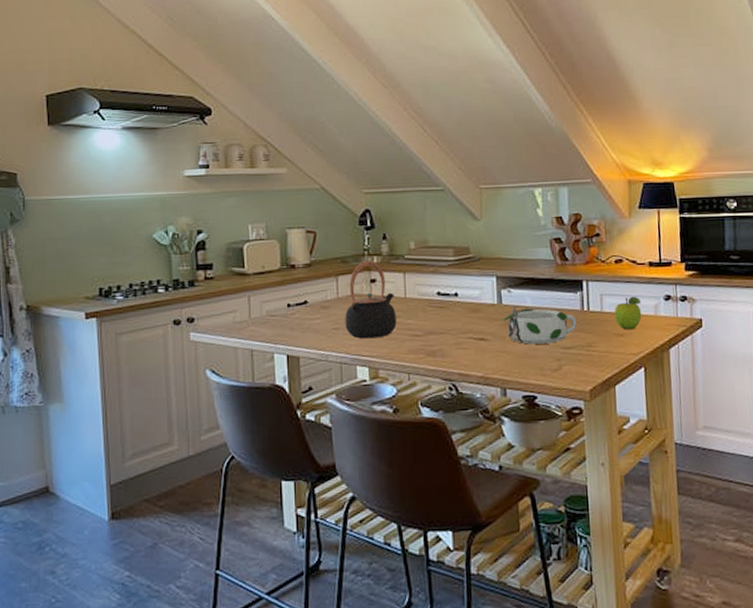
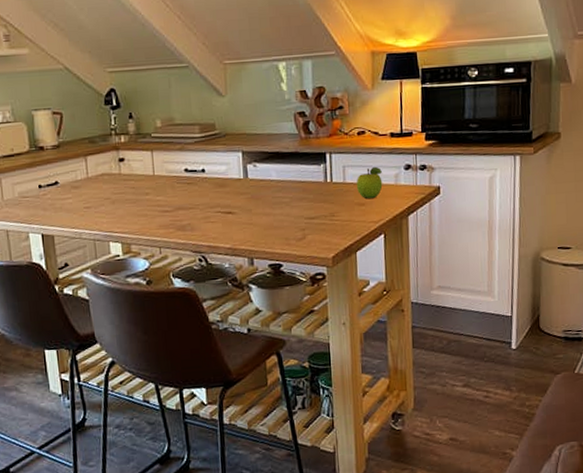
teapot: present [345,260,397,339] -> none [95,139,147,216]
bowl: present [503,306,577,345] -> none [249,180,321,216]

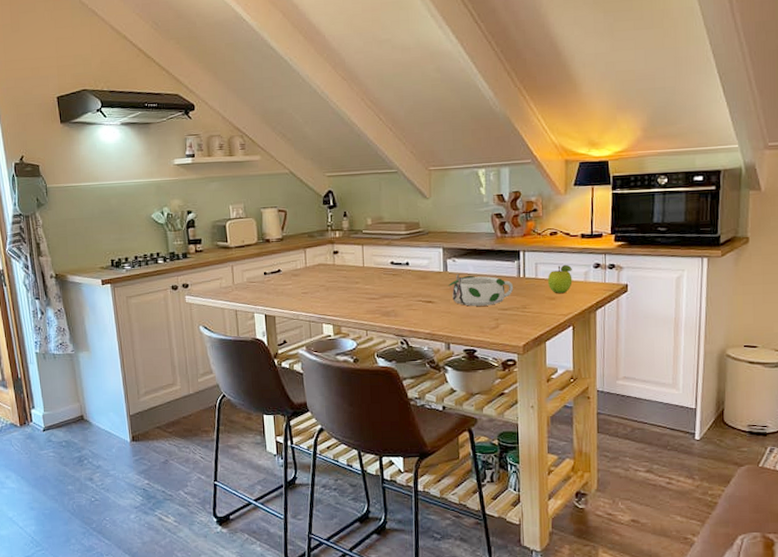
bowl: none [249,180,321,216] -> present [448,273,514,306]

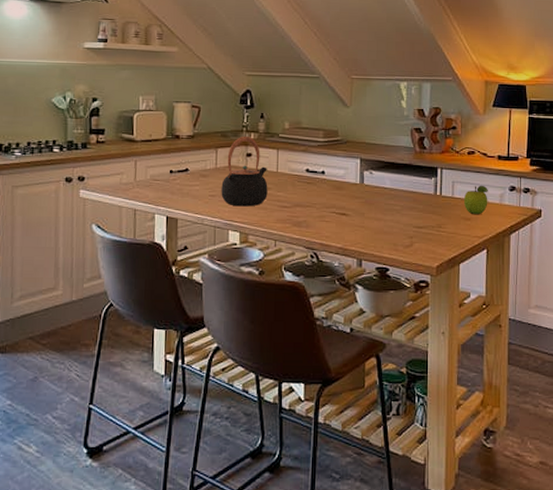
teapot: none [312,234,356,301] -> present [221,136,268,207]
bowl: present [448,273,514,306] -> none [364,186,430,222]

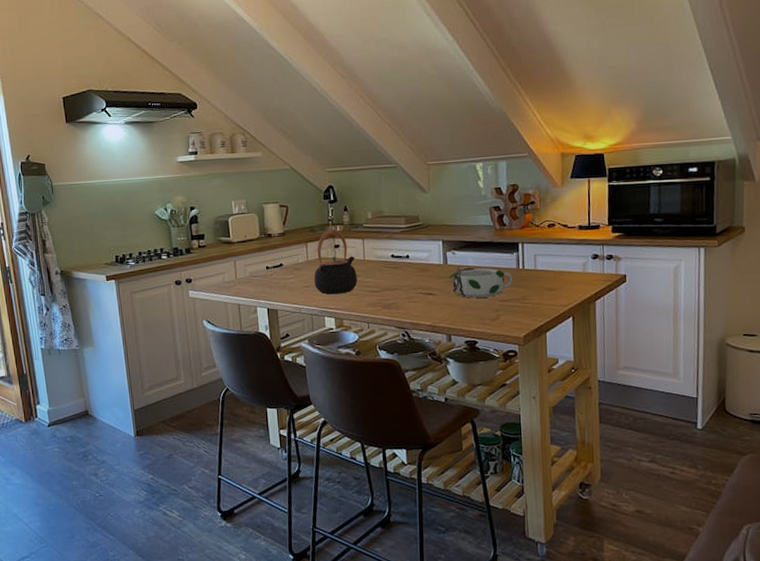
bowl: none [364,186,430,222] -> present [448,265,513,298]
fruit: present [463,185,488,215] -> none [546,255,571,285]

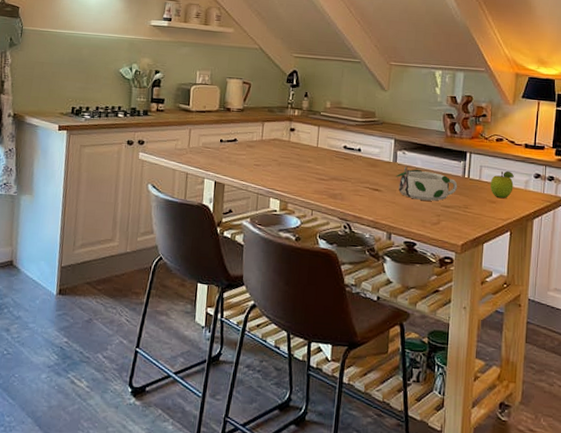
teapot: present [314,228,358,295] -> none [265,112,308,177]
fruit: none [546,255,571,285] -> present [490,171,514,199]

